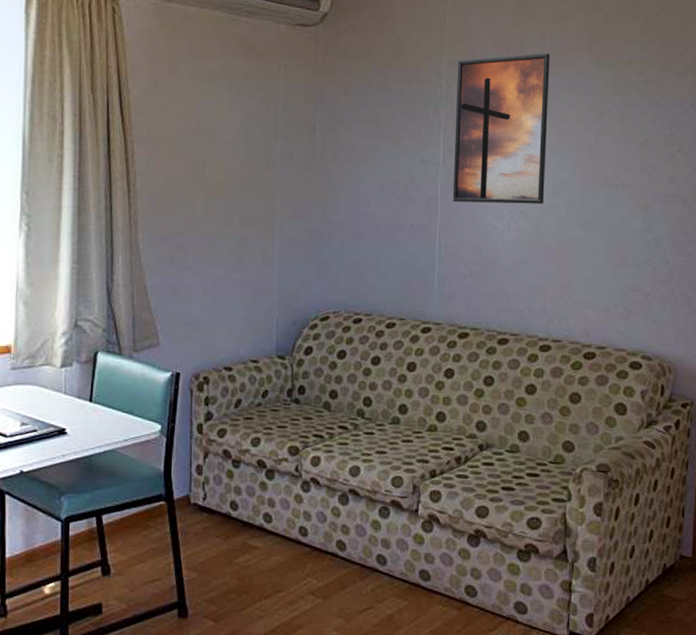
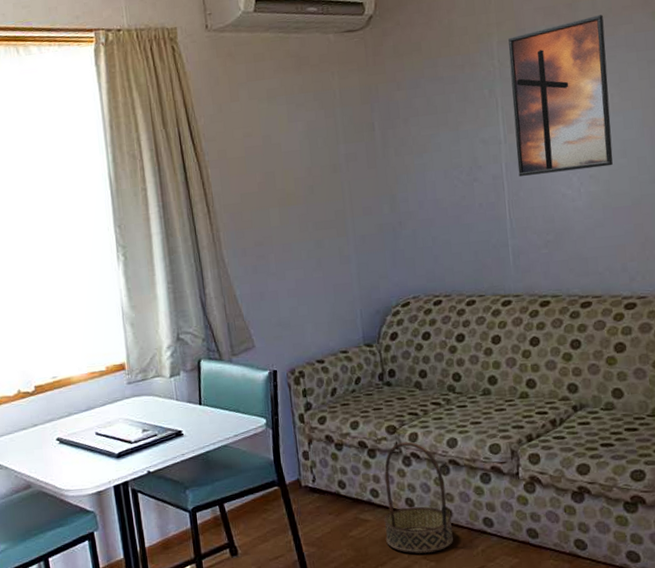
basket: none [273,465,345,588] -> present [384,441,454,554]

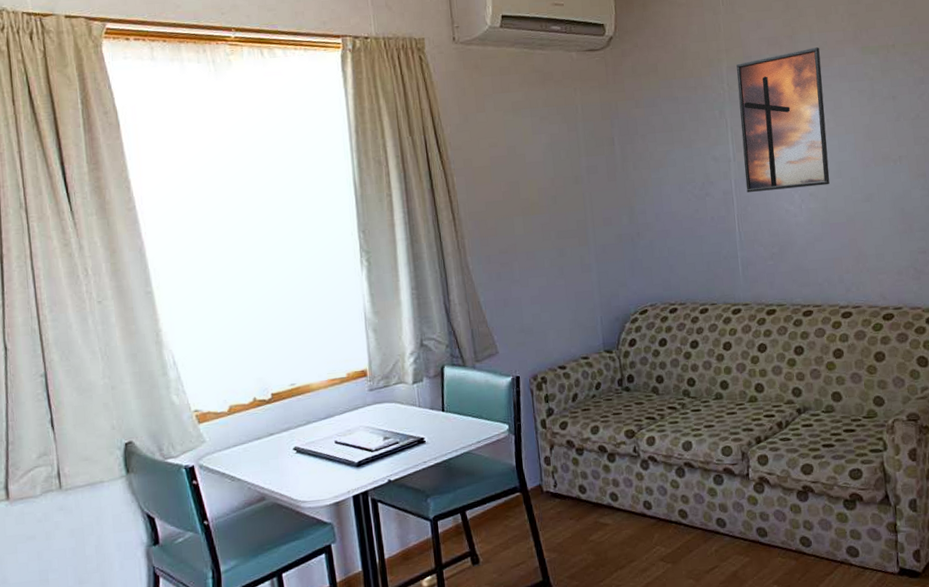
basket: present [384,441,454,554] -> none [623,445,689,556]

